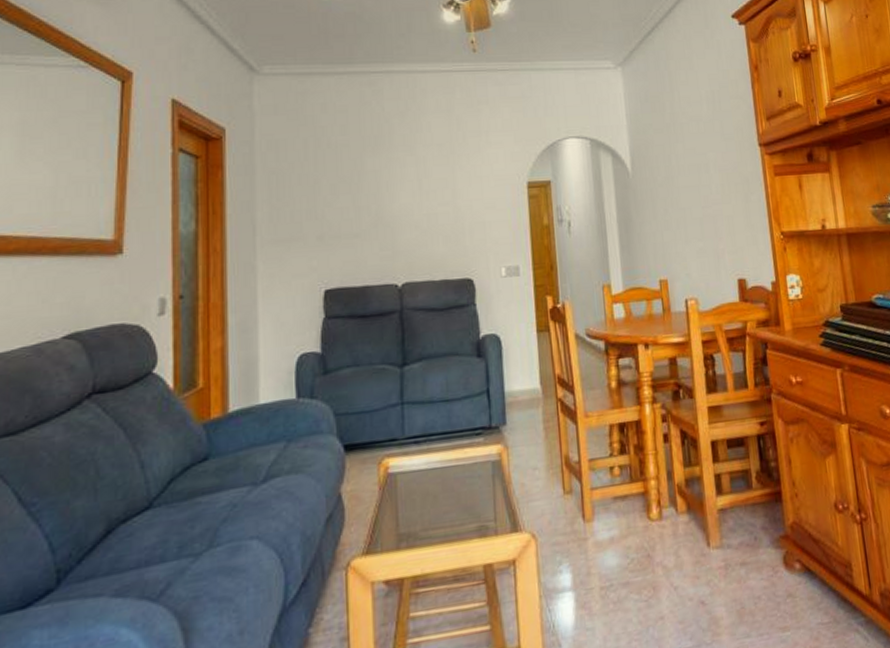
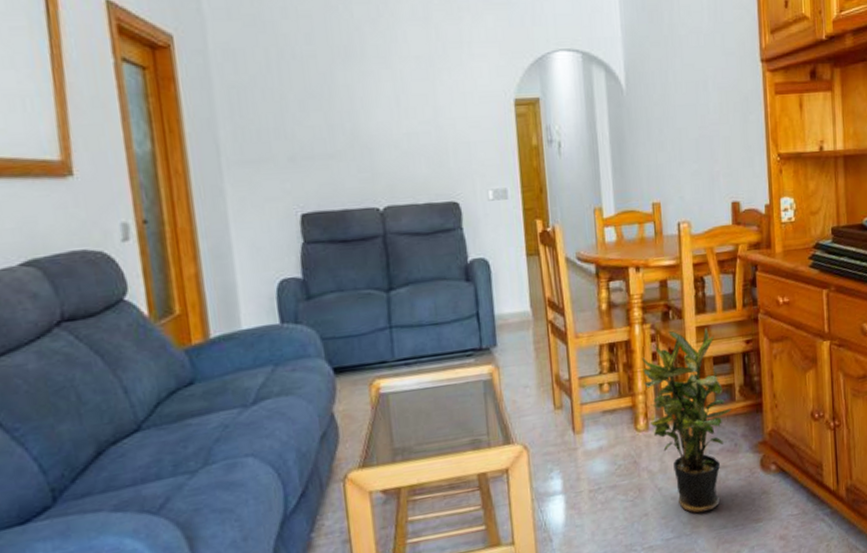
potted plant: none [653,408,750,619] -> present [642,328,733,514]

